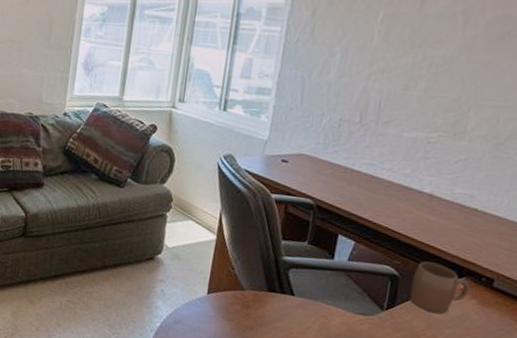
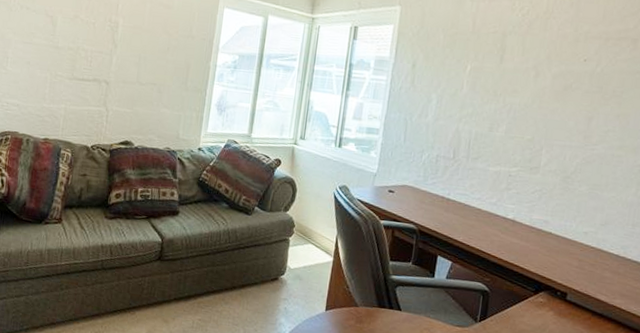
mug: present [409,261,470,314] -> none [498,278,548,324]

